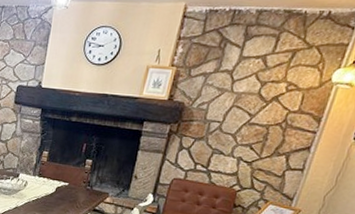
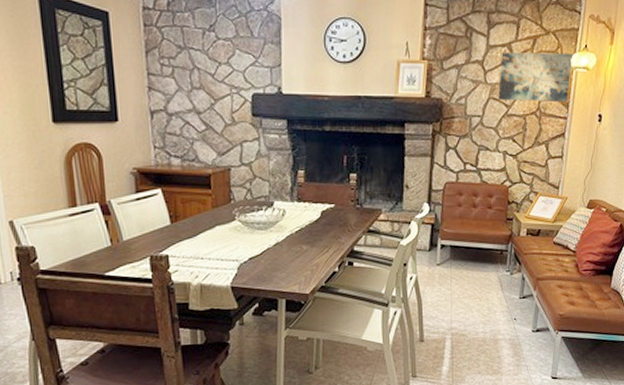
wall art: none [242,64,336,117] -> present [498,52,572,103]

